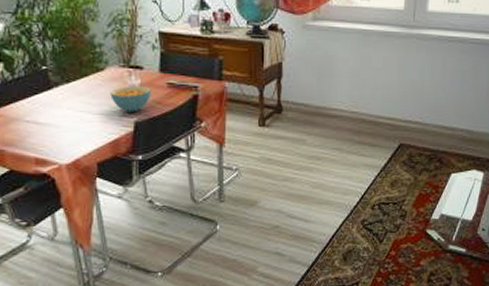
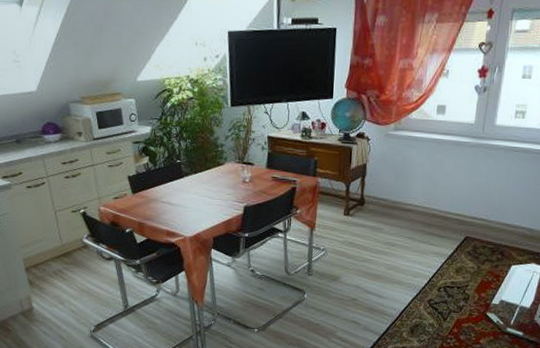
cereal bowl: present [110,85,151,112] -> none [227,177,259,199]

